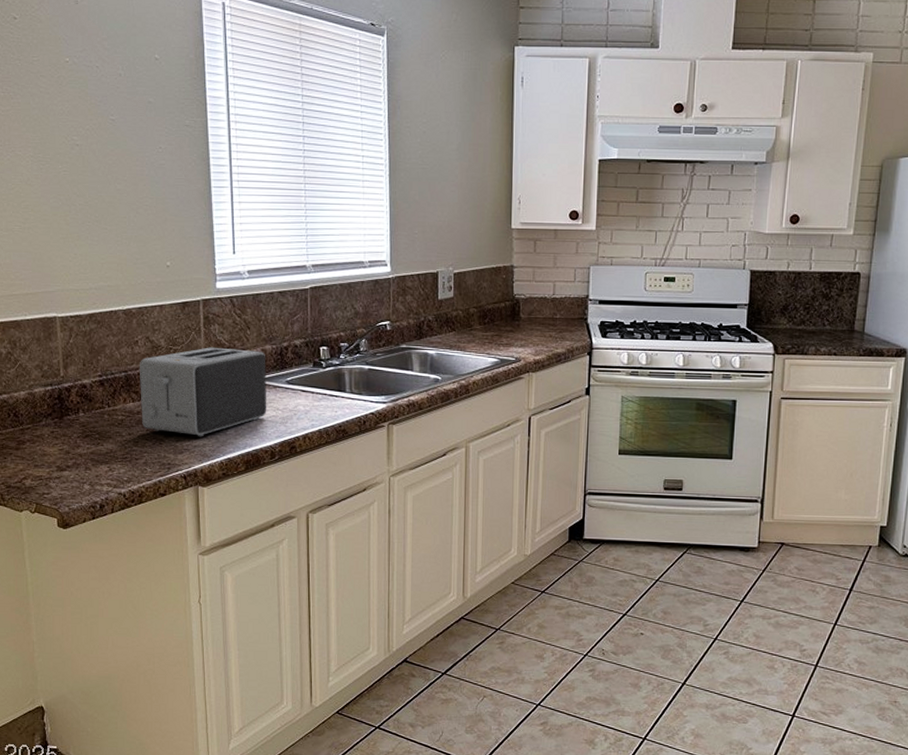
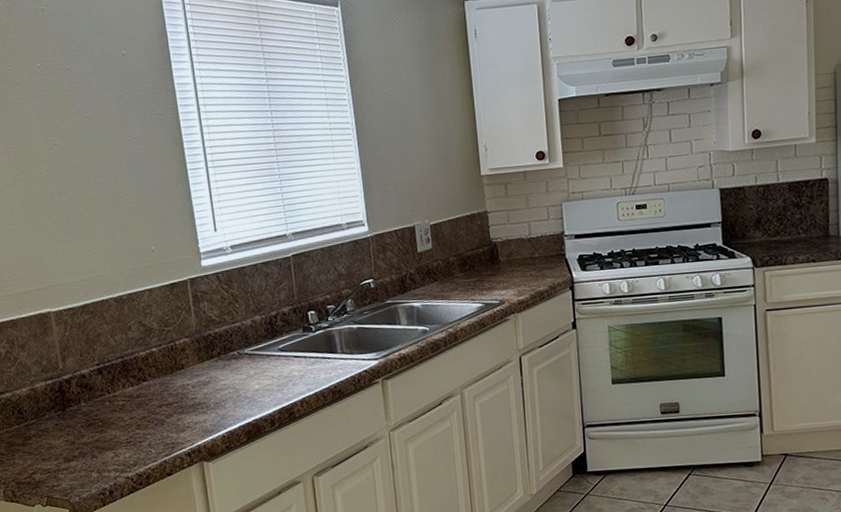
toaster: present [139,347,267,437] -> none [134,322,263,414]

